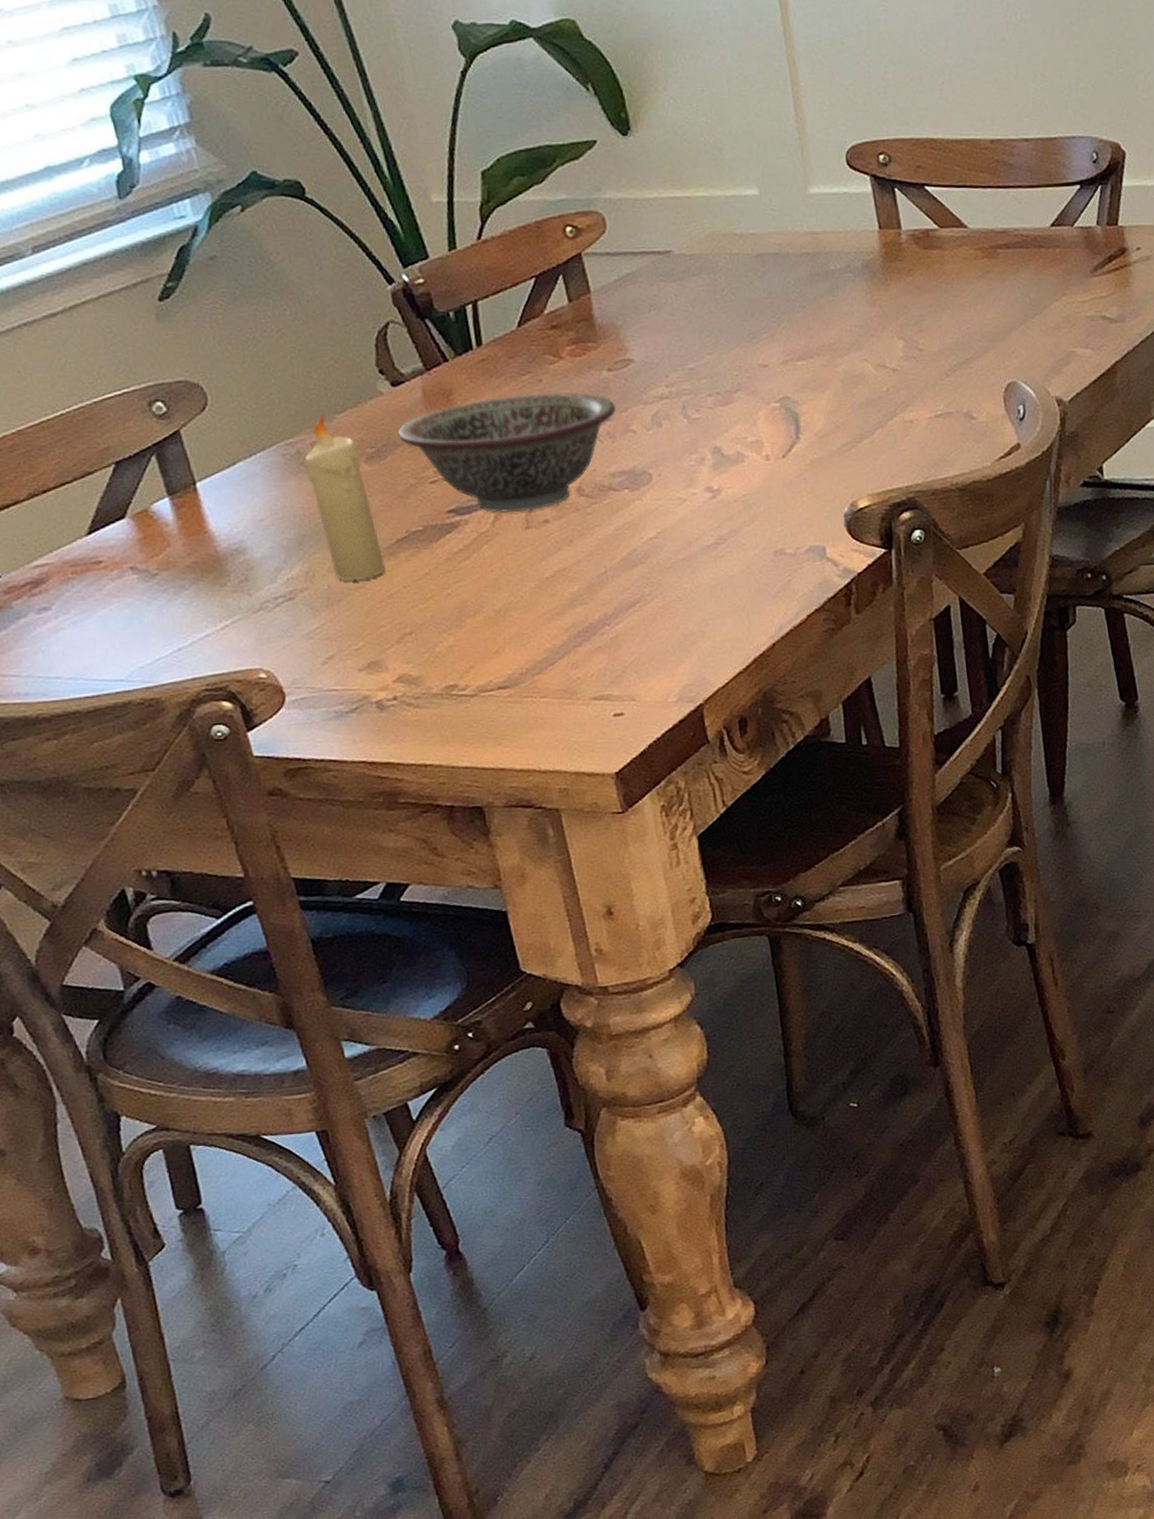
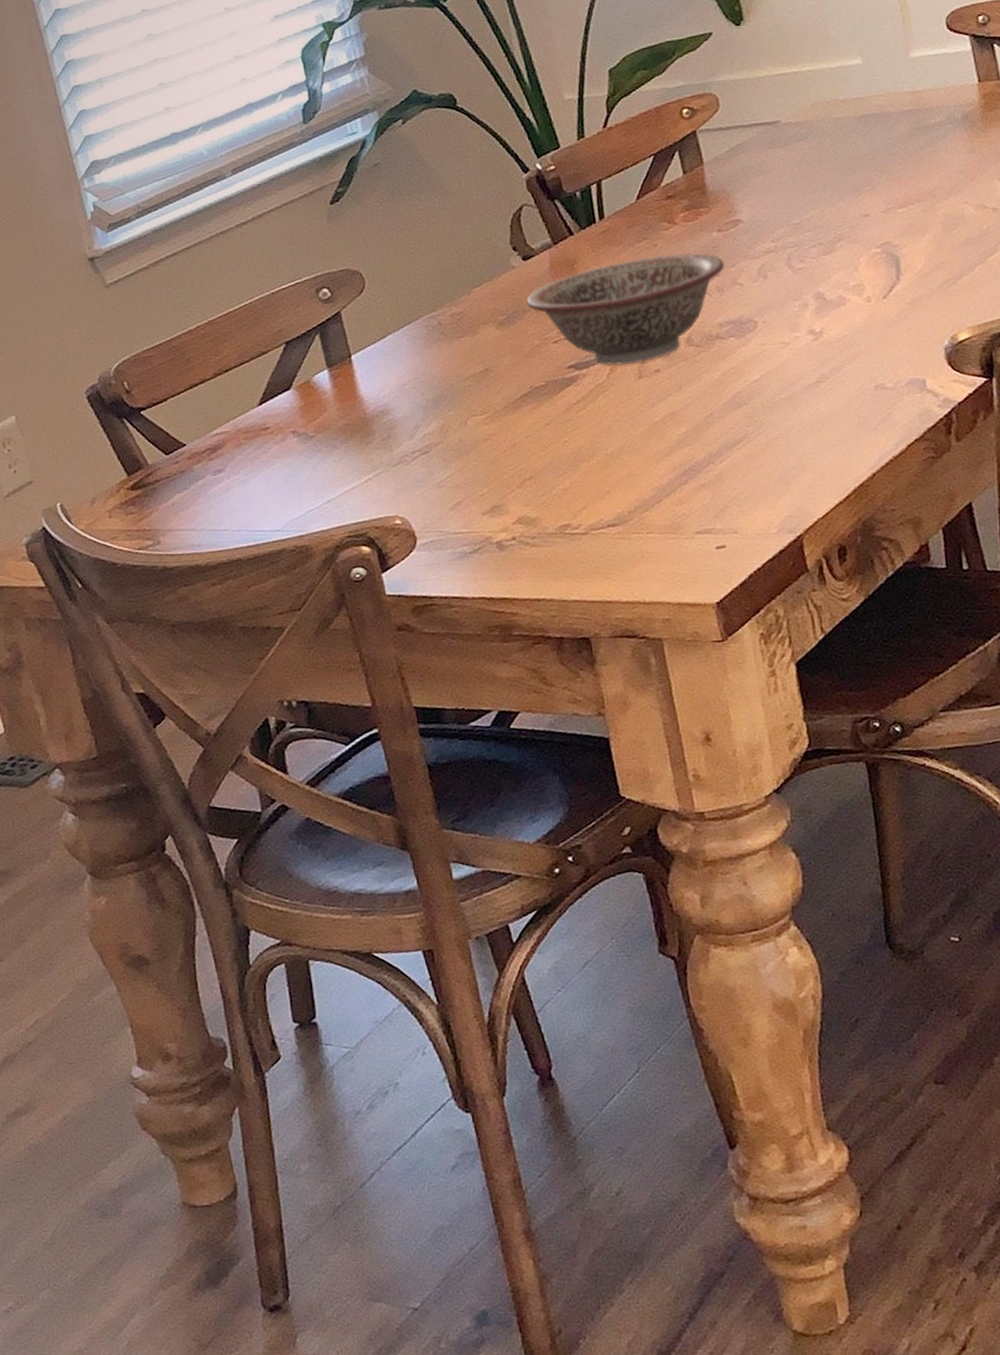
candle: present [305,413,386,581] -> none [444,288,511,434]

